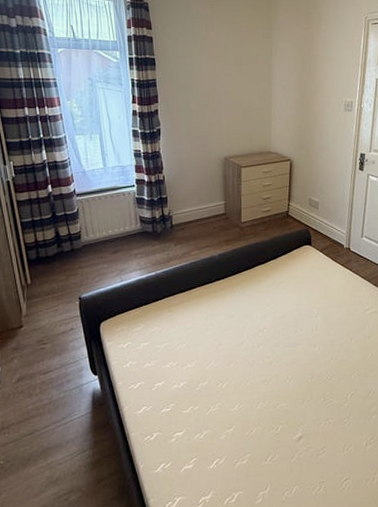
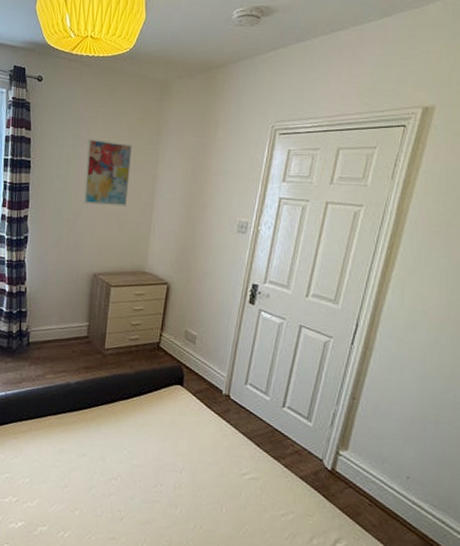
wall art: none [207,34,249,96] -> present [83,138,133,207]

